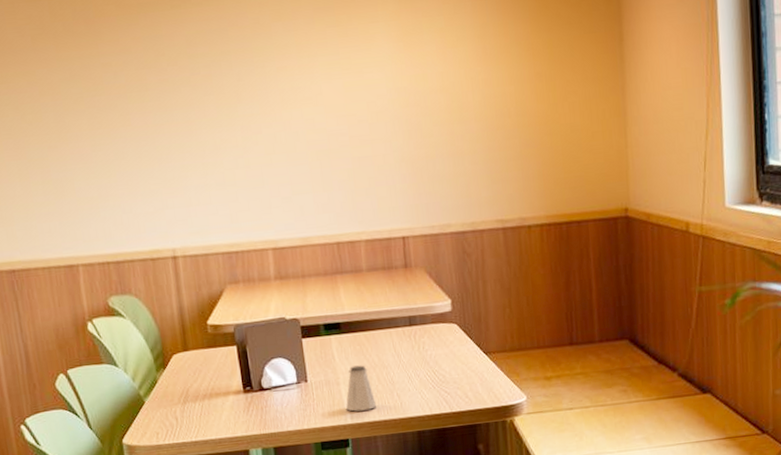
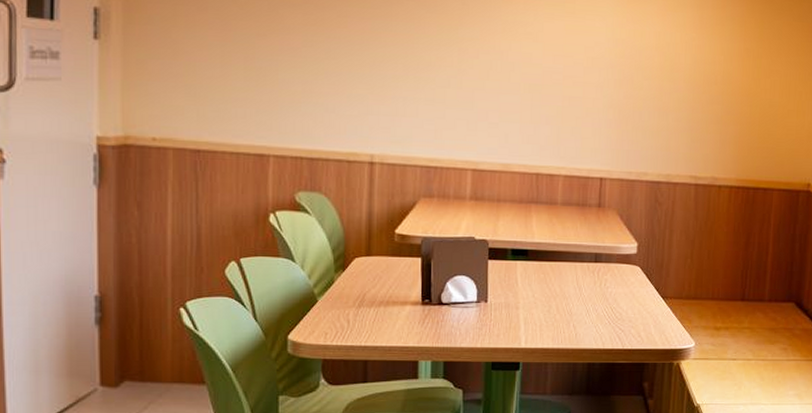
saltshaker: present [345,365,376,412] -> none [521,293,551,337]

